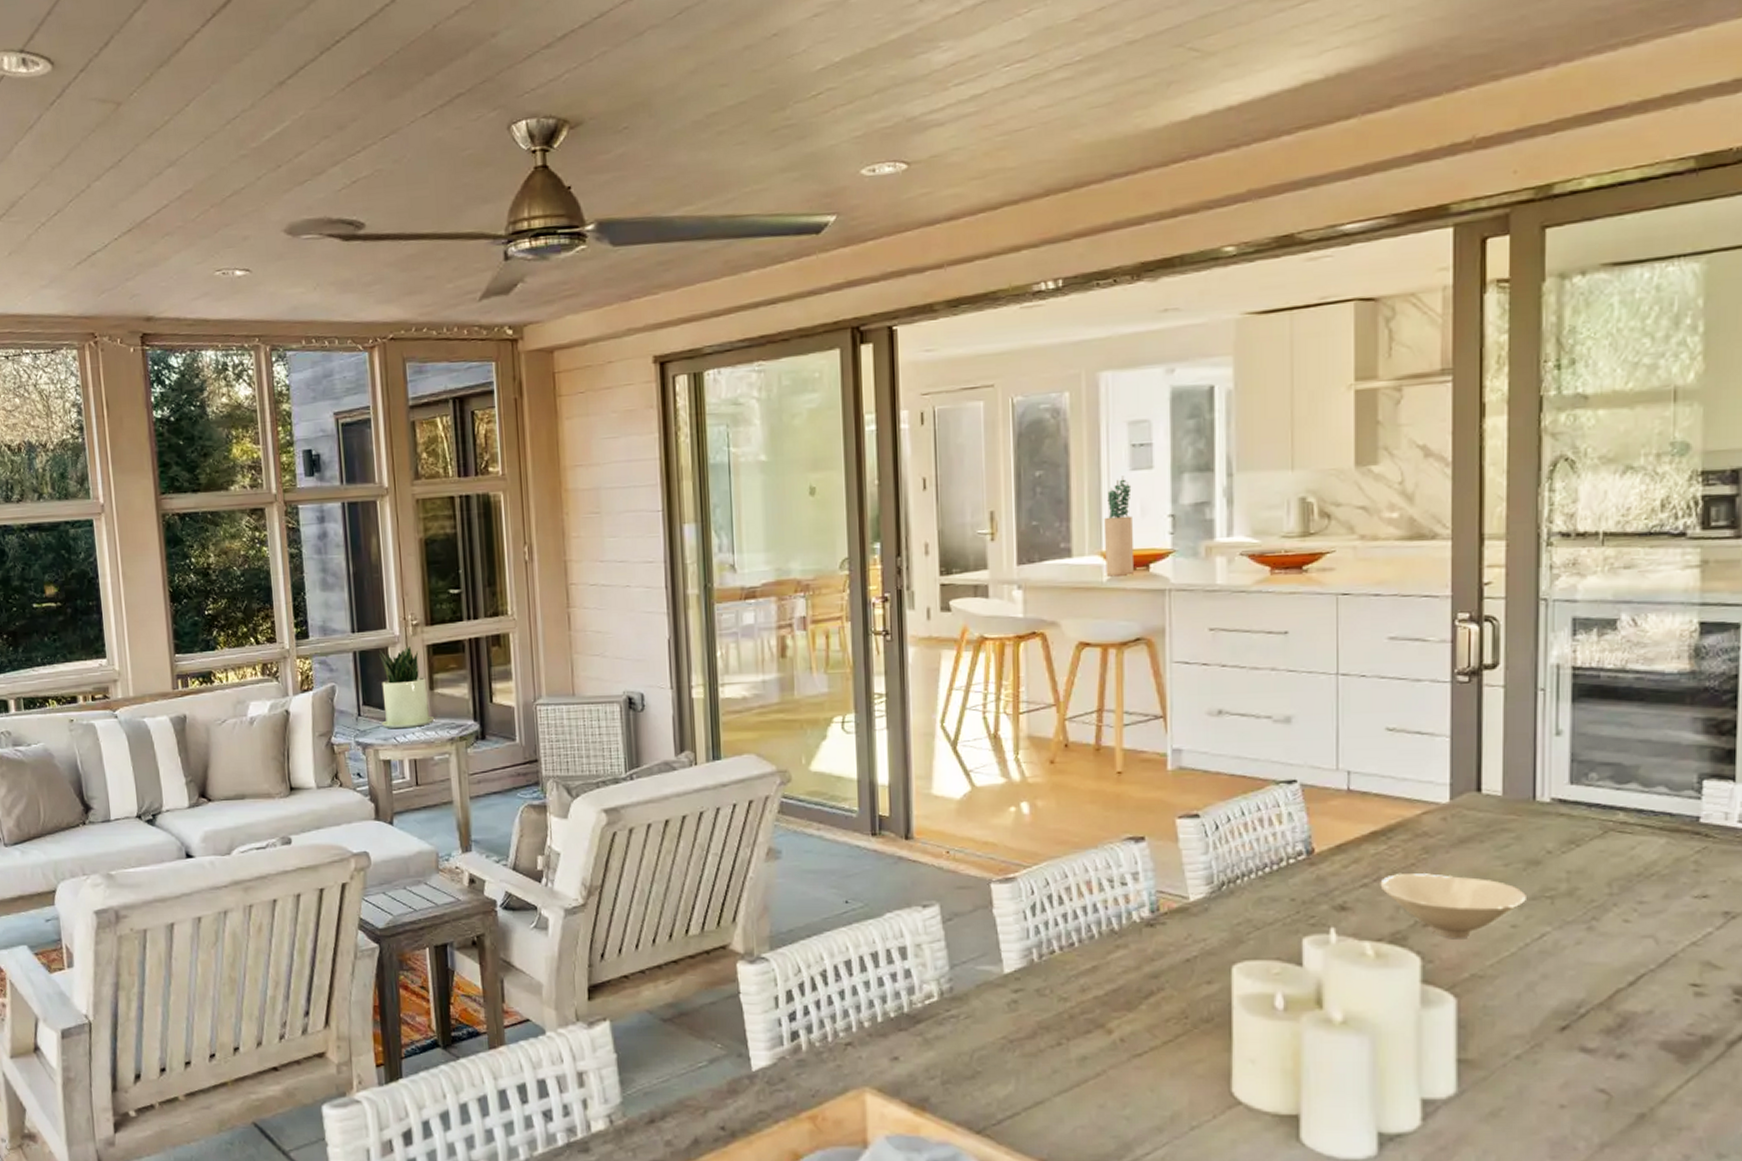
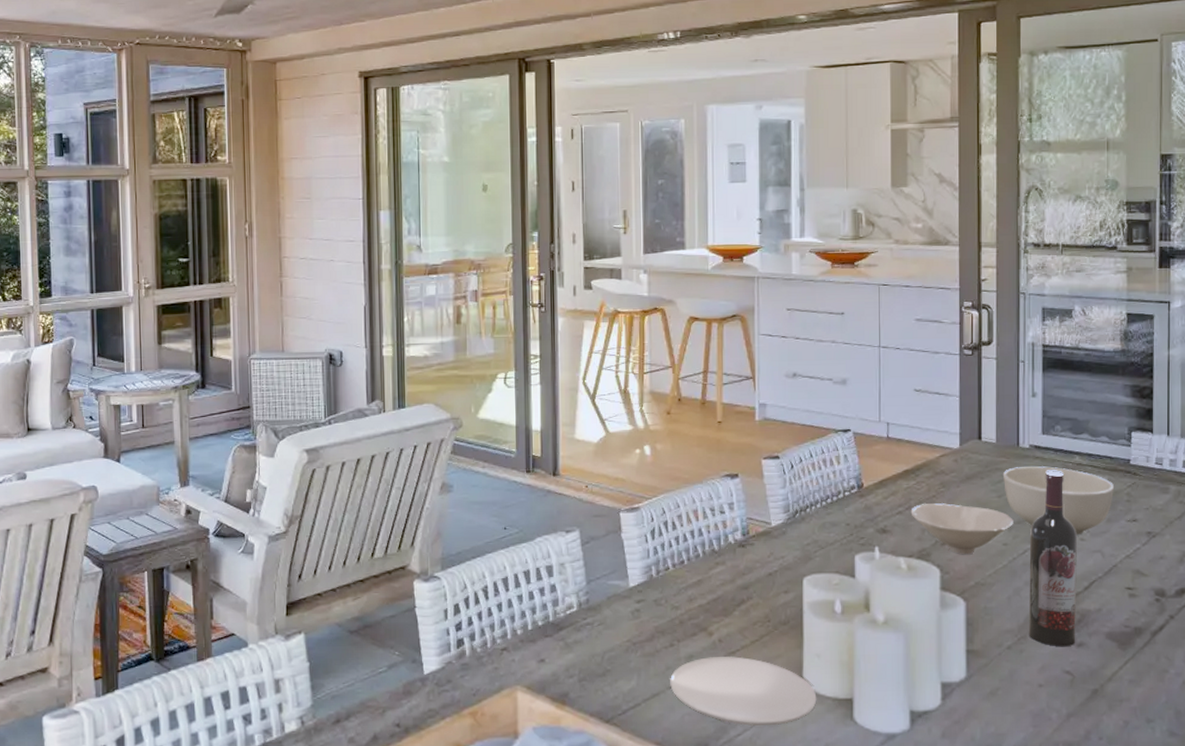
planter: present [378,645,435,729] -> none [113,305,161,378]
plate: none [1057,1060,1251,1145] -> present [670,656,817,726]
vase: present [1103,476,1133,577] -> none [709,187,731,266]
bowl: none [1511,826,1676,916] -> present [1002,466,1115,536]
wine bottle: none [1546,832,1620,1059] -> present [1028,471,1078,647]

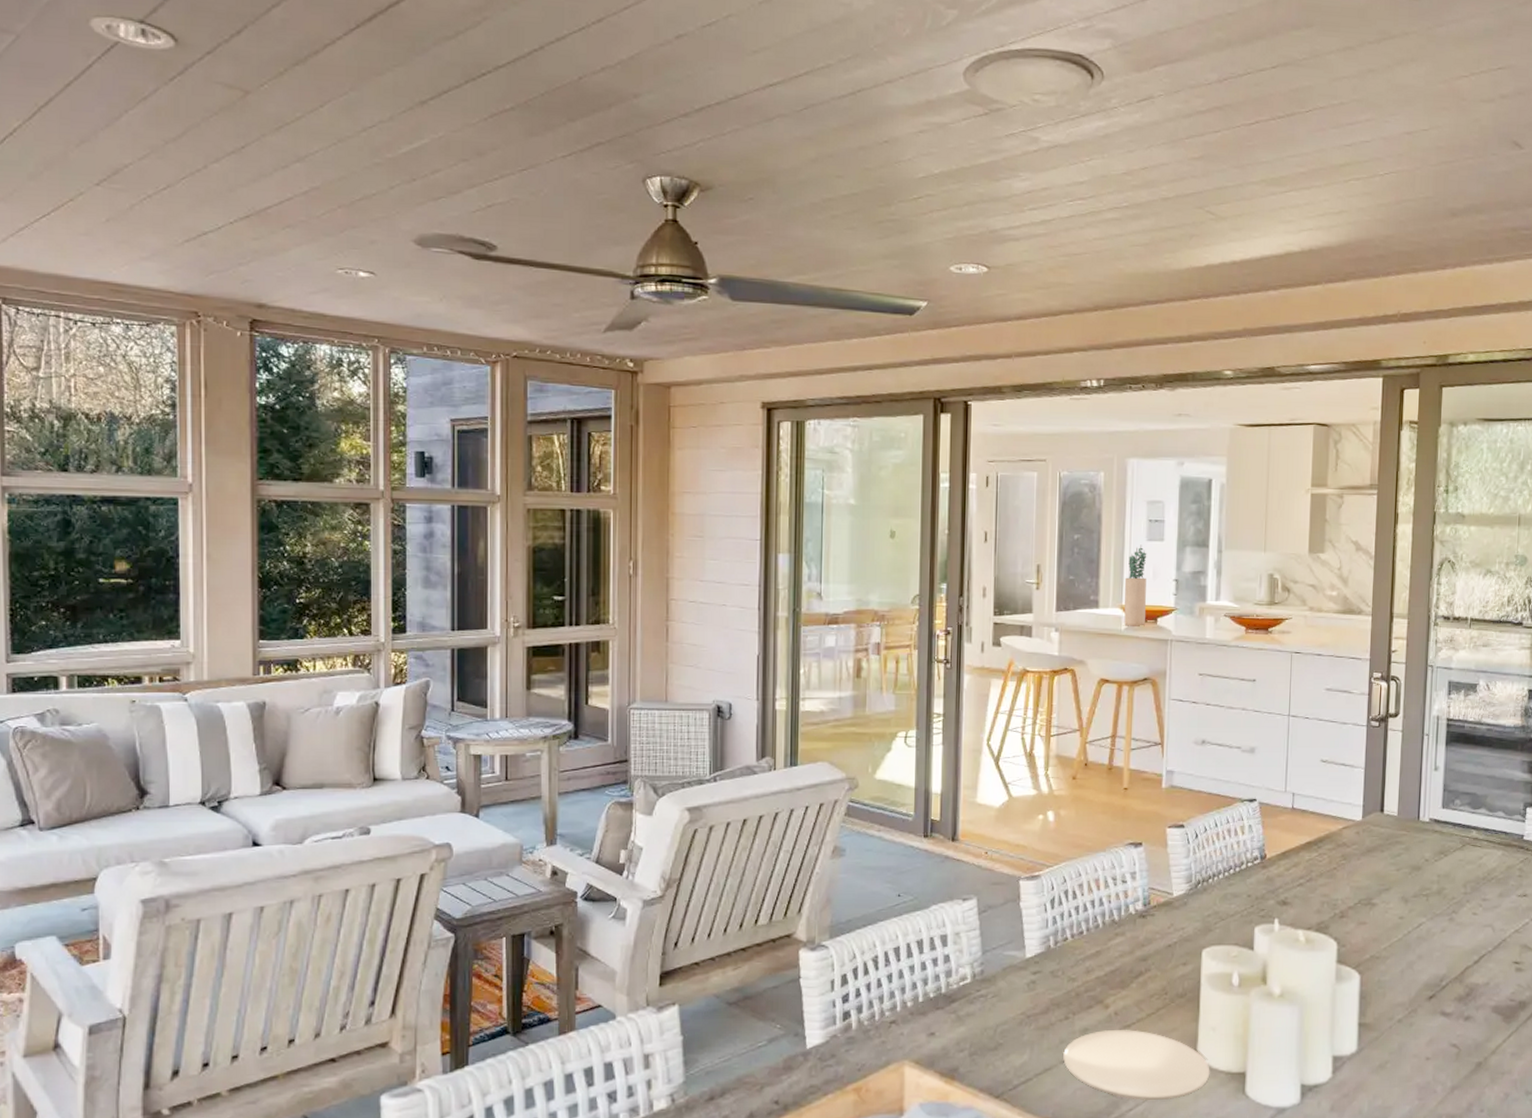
vase: none [709,187,731,266] -> present [1124,544,1147,626]
bowl: present [910,503,1013,555] -> none [1311,876,1410,928]
bowl: present [1002,466,1115,536] -> none [1402,840,1508,910]
wine bottle: present [1028,471,1078,647] -> none [1419,845,1471,1020]

